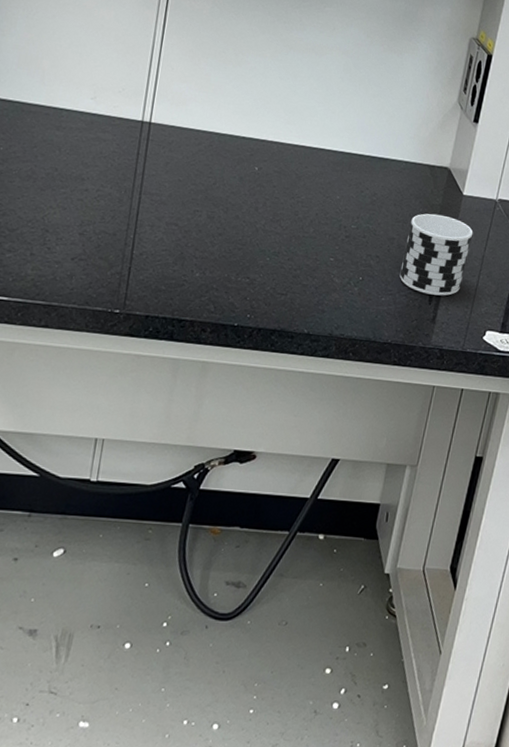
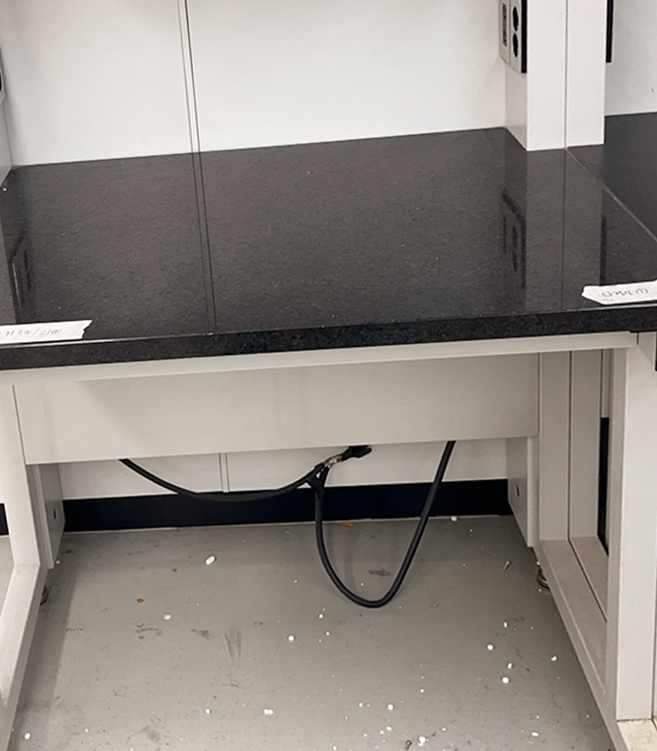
cup: present [399,213,473,296] -> none [476,176,547,261]

